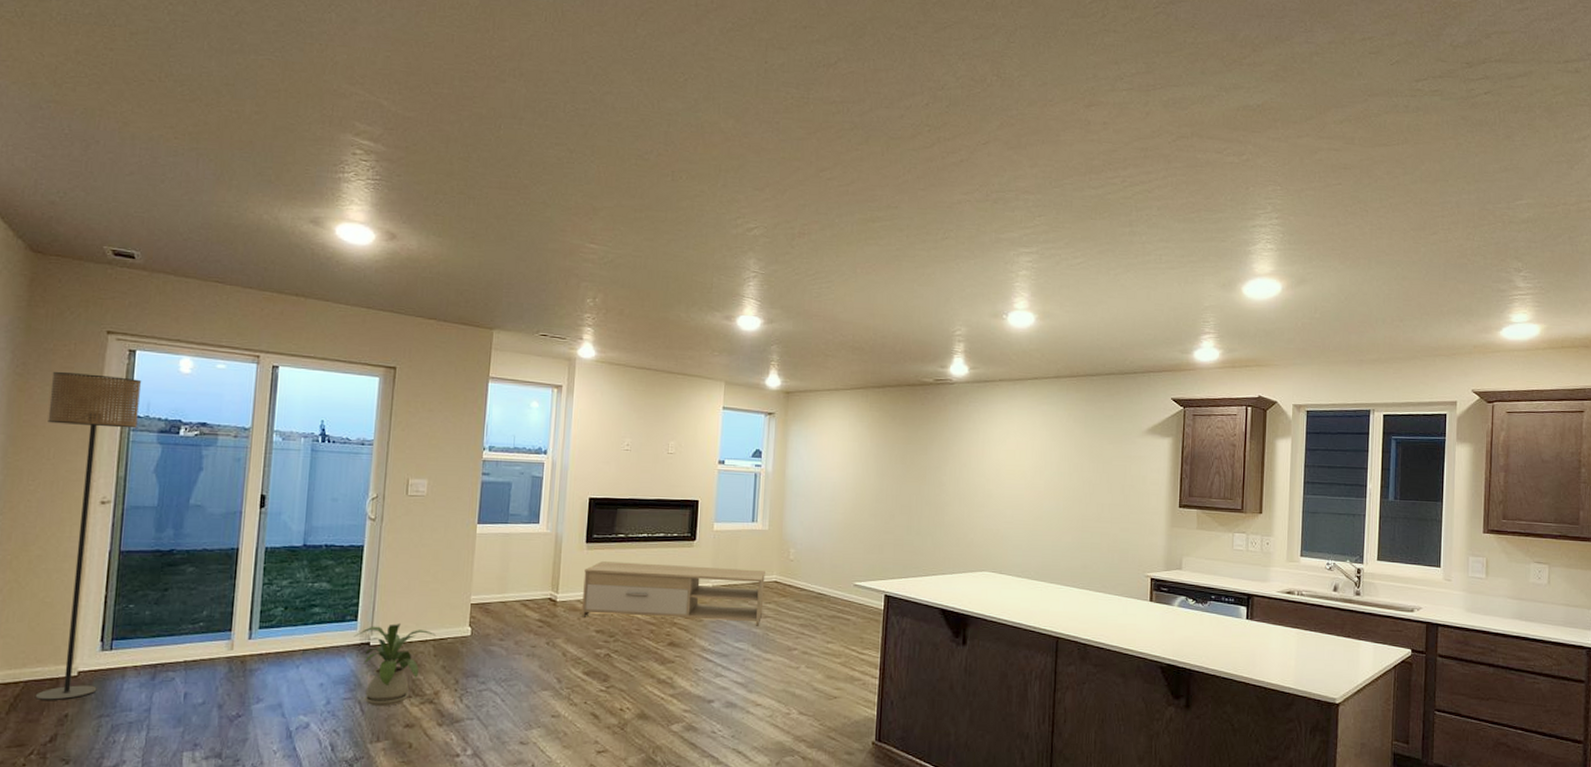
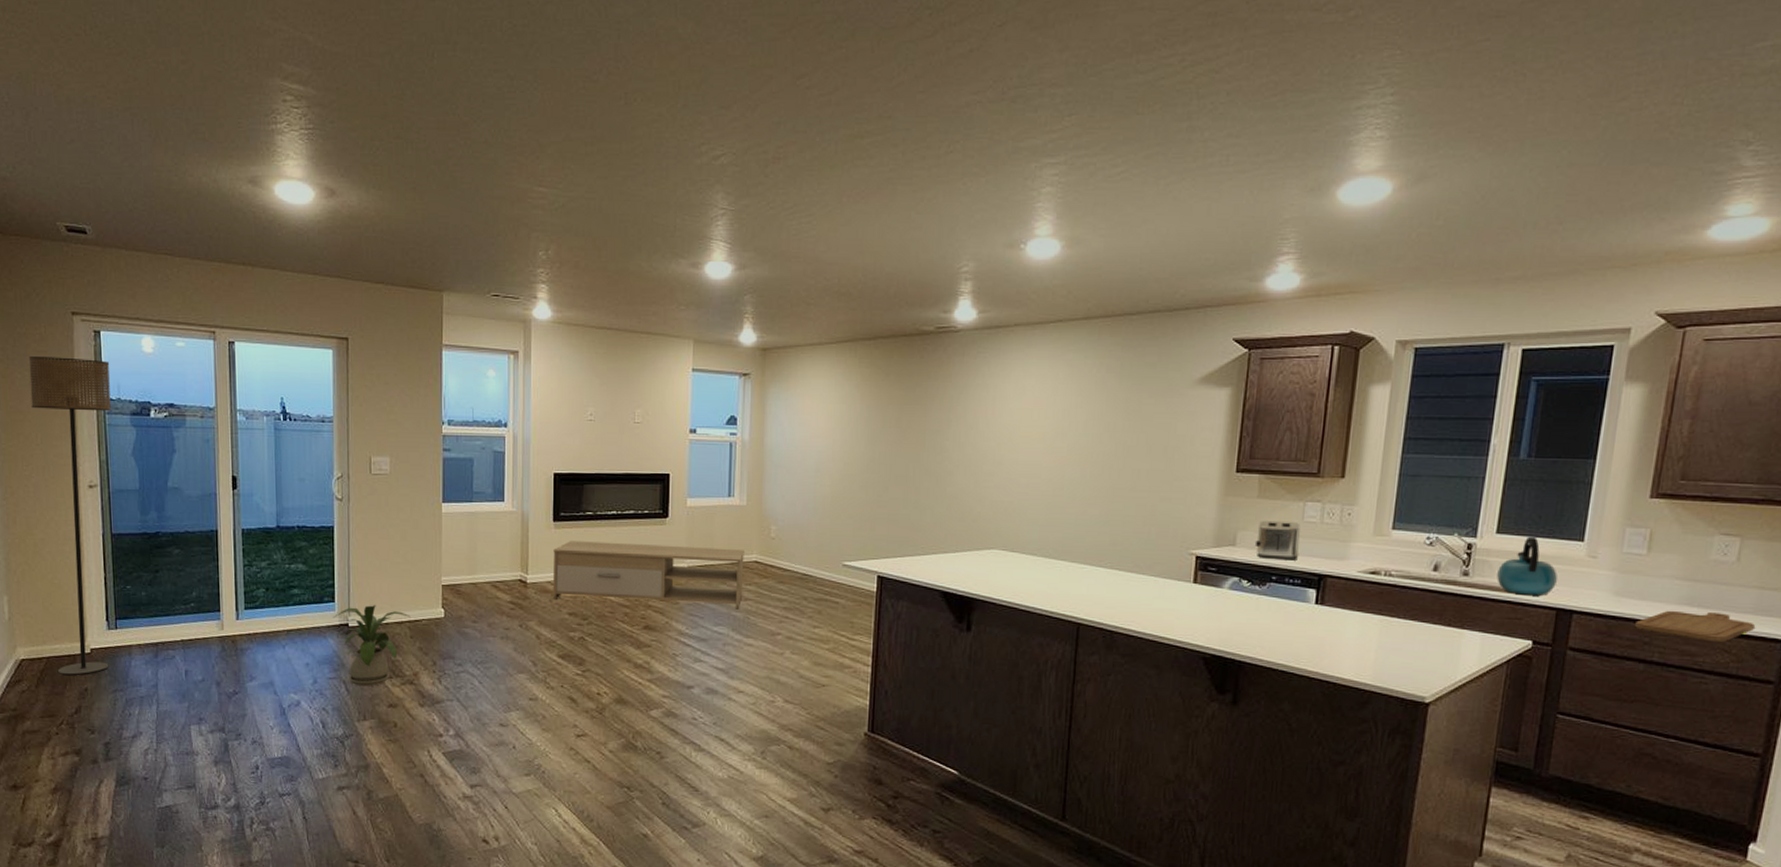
toaster: none [1196,548,1231,582] -> present [1255,520,1300,560]
kettle: none [1381,563,1425,612] -> present [1497,536,1558,596]
chopping board: none [1484,623,1566,650] -> present [1635,610,1755,643]

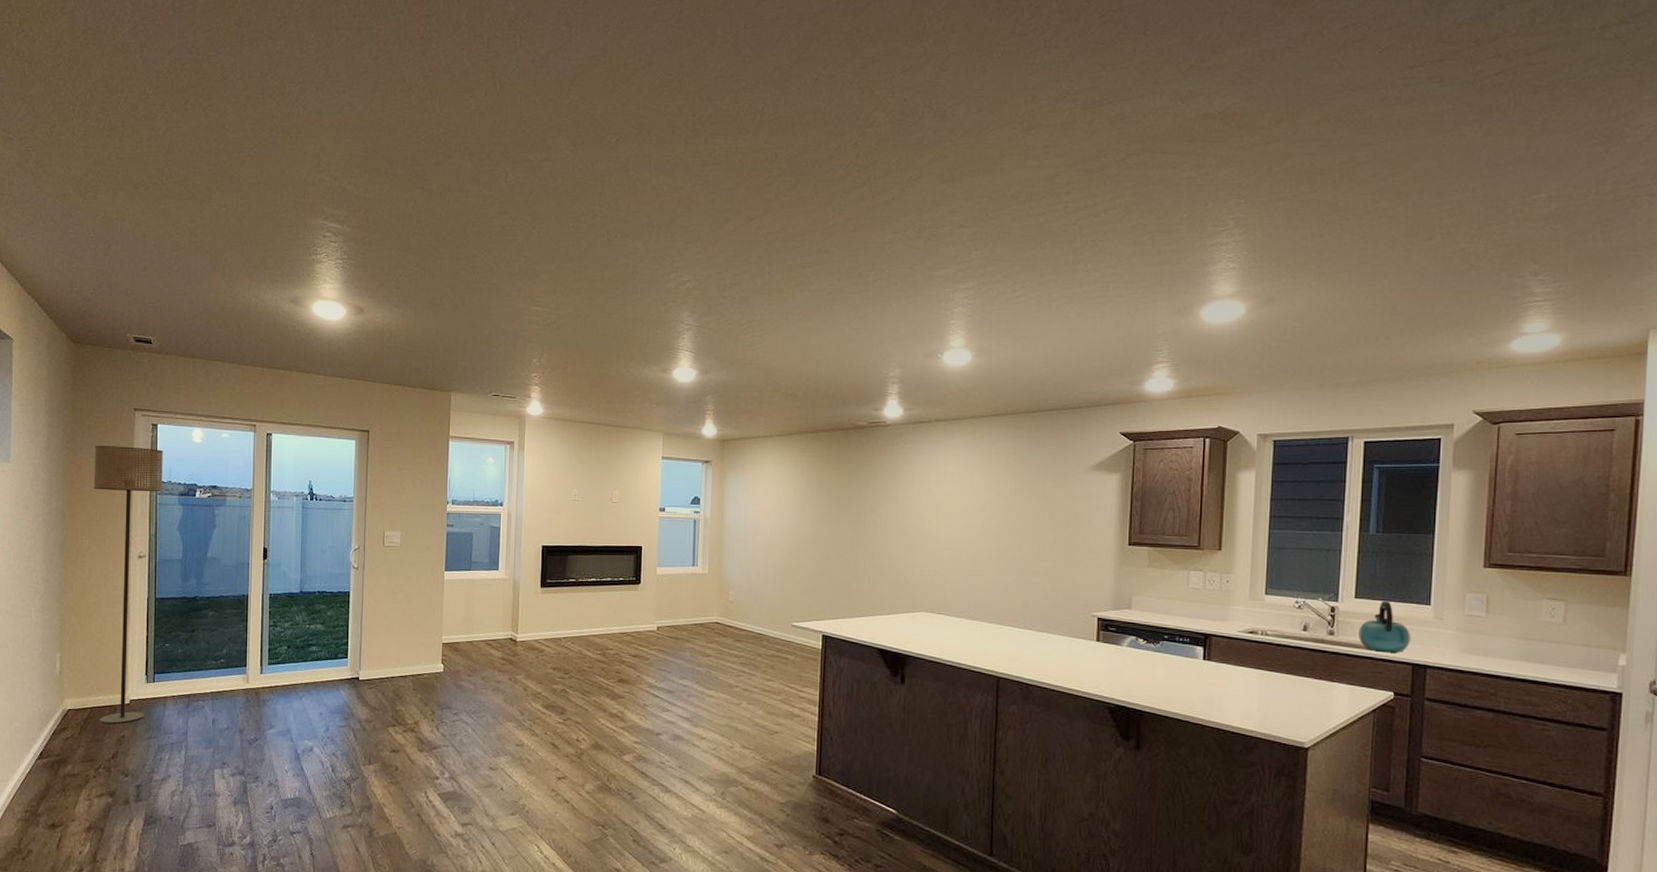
house plant: present [333,604,410,687] -> none [346,660,414,734]
tv stand: present [553,541,744,609] -> none [539,604,706,665]
toaster: present [1255,520,1300,560] -> none [1148,586,1186,622]
chopping board: present [1635,610,1755,643] -> none [1482,665,1585,694]

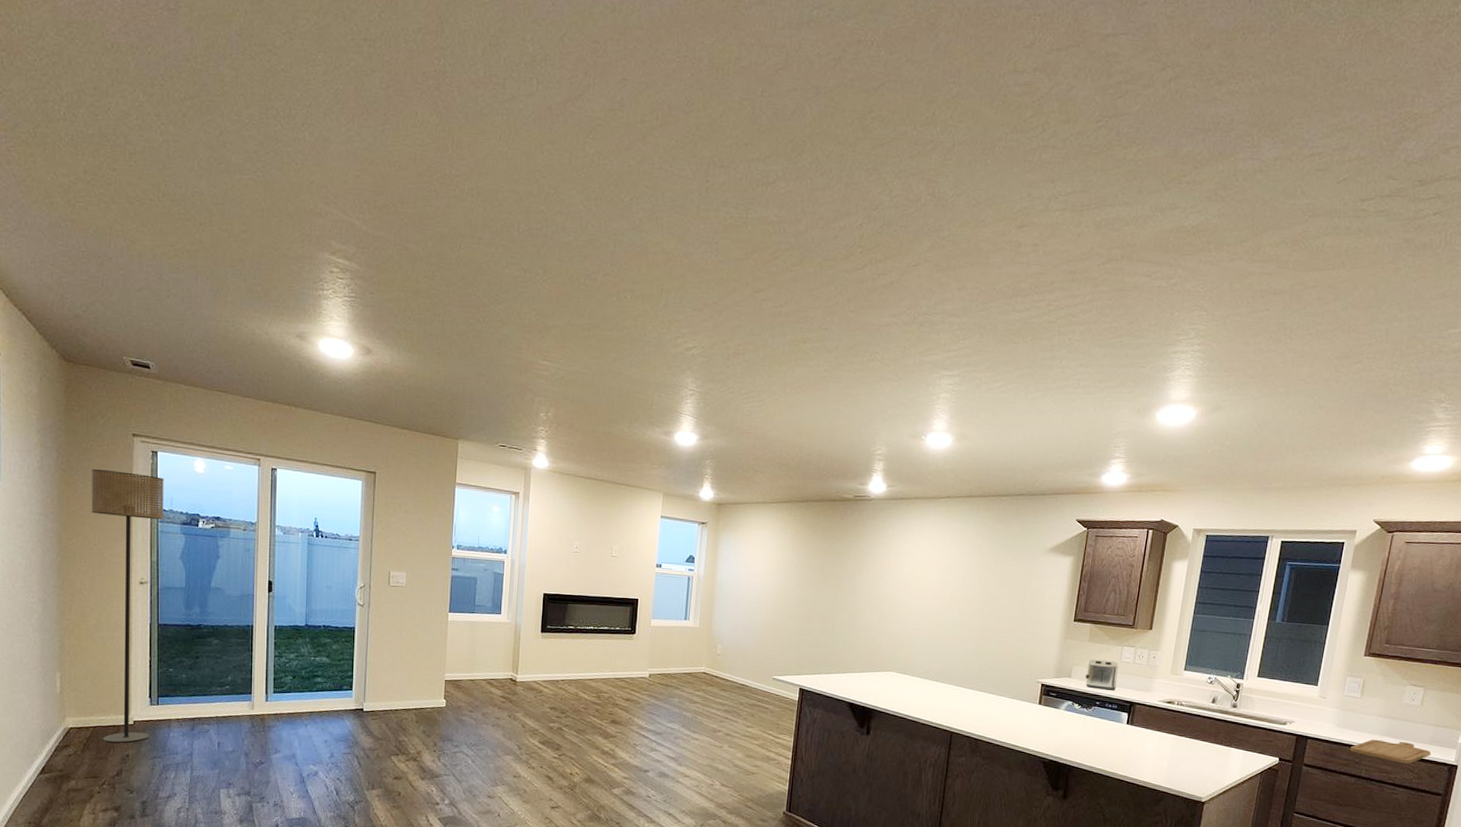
toaster: none [1148,586,1186,622] -> present [1085,659,1119,691]
kettle: present [1358,600,1412,652] -> none [1256,680,1299,725]
chopping board: none [1482,665,1585,694] -> present [1350,739,1431,764]

